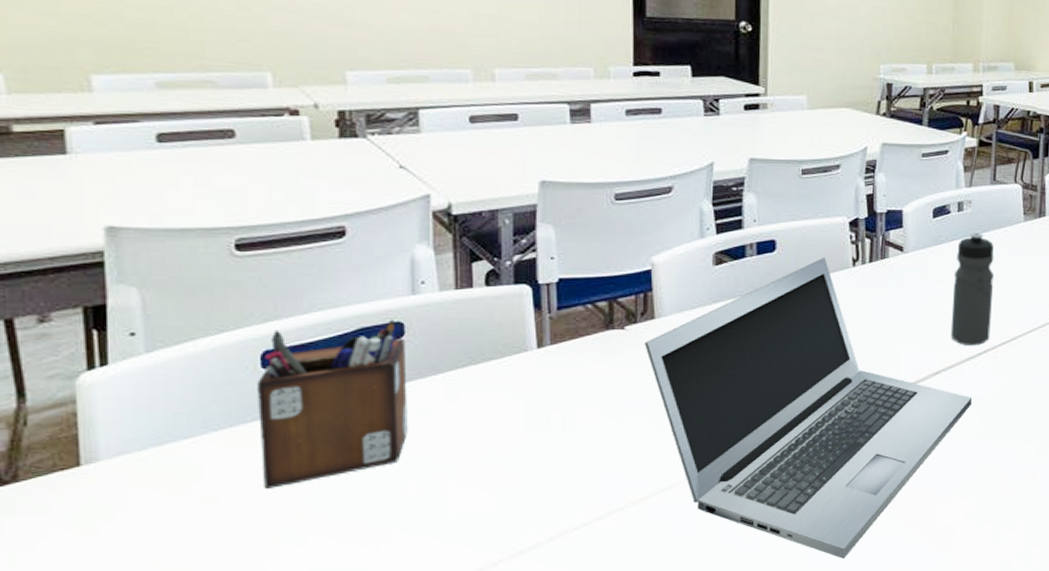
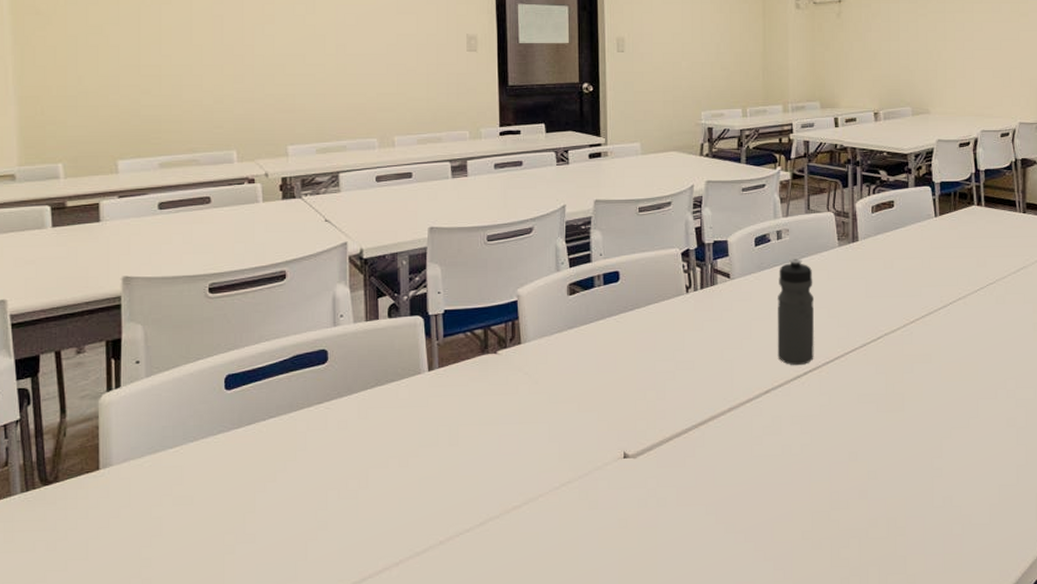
desk organizer: present [257,319,408,489] -> none [222,347,330,492]
laptop: present [644,257,973,560] -> none [513,285,802,572]

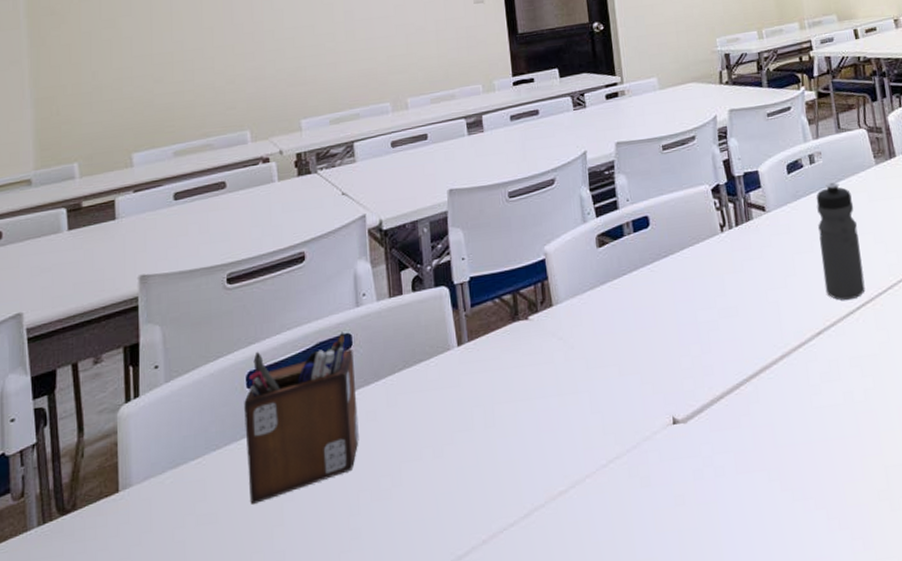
desk organizer: none [222,347,330,492] -> present [244,331,359,504]

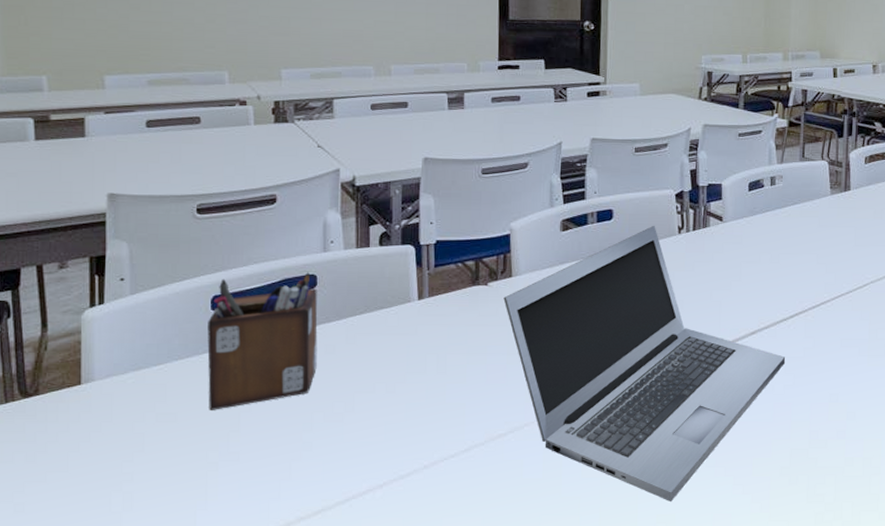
laptop: none [546,226,861,551] -> present [503,225,786,503]
water bottle: present [816,182,865,301] -> none [765,204,804,309]

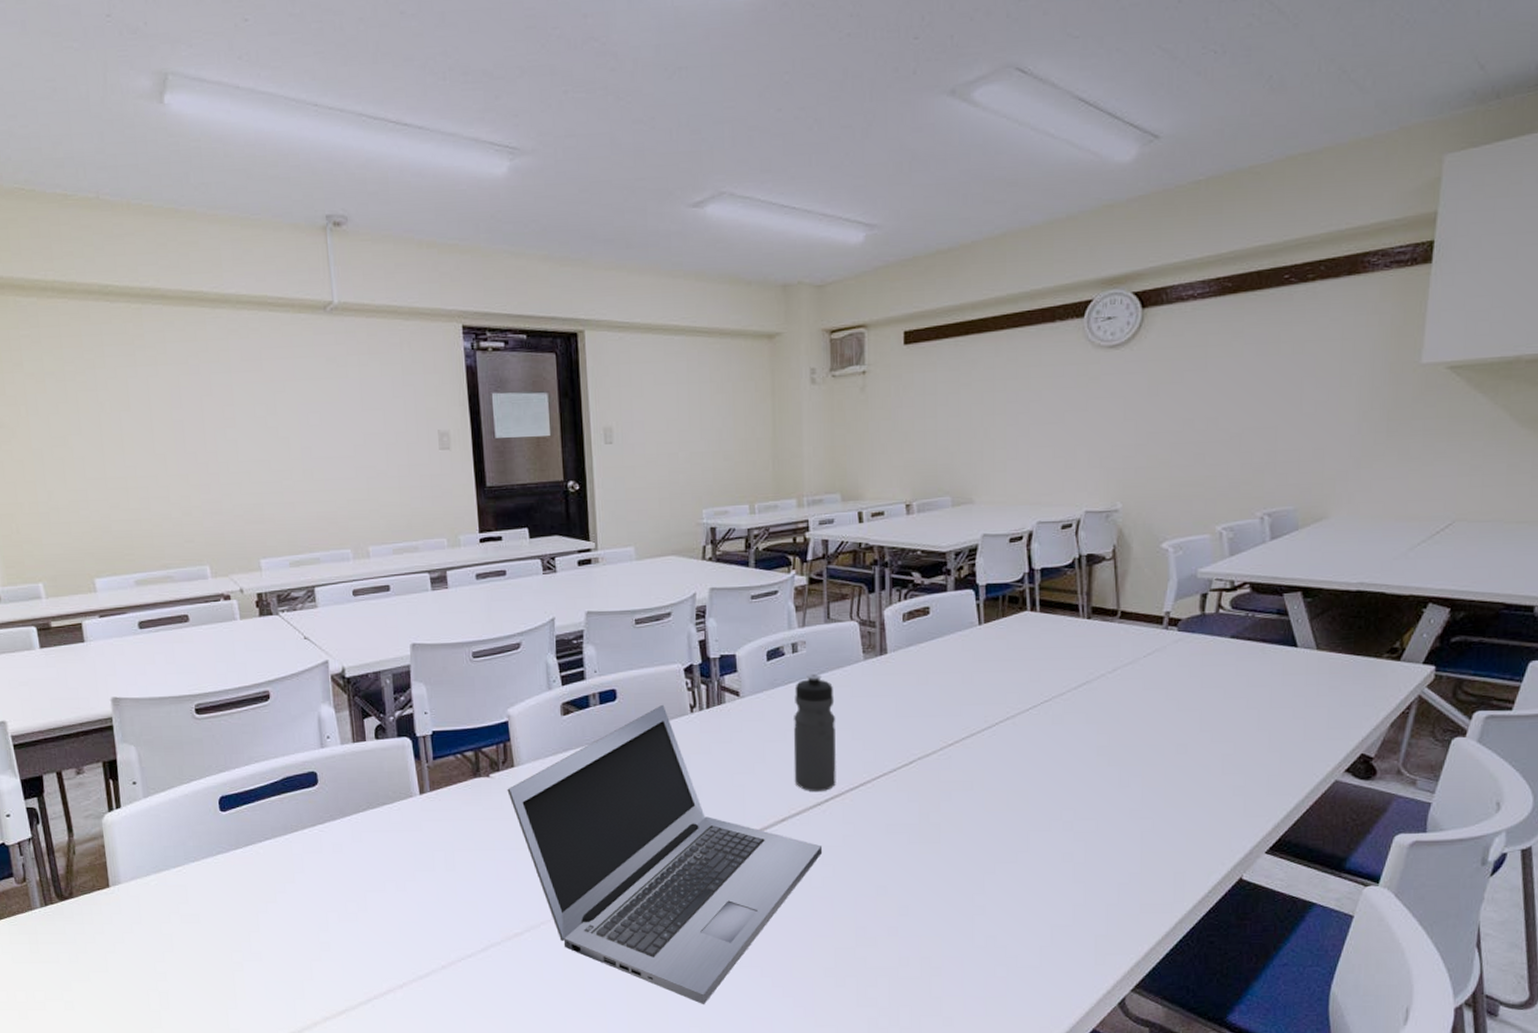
desk organizer: present [207,272,318,410] -> none [218,769,327,911]
water bottle: none [765,204,804,309] -> present [793,673,836,792]

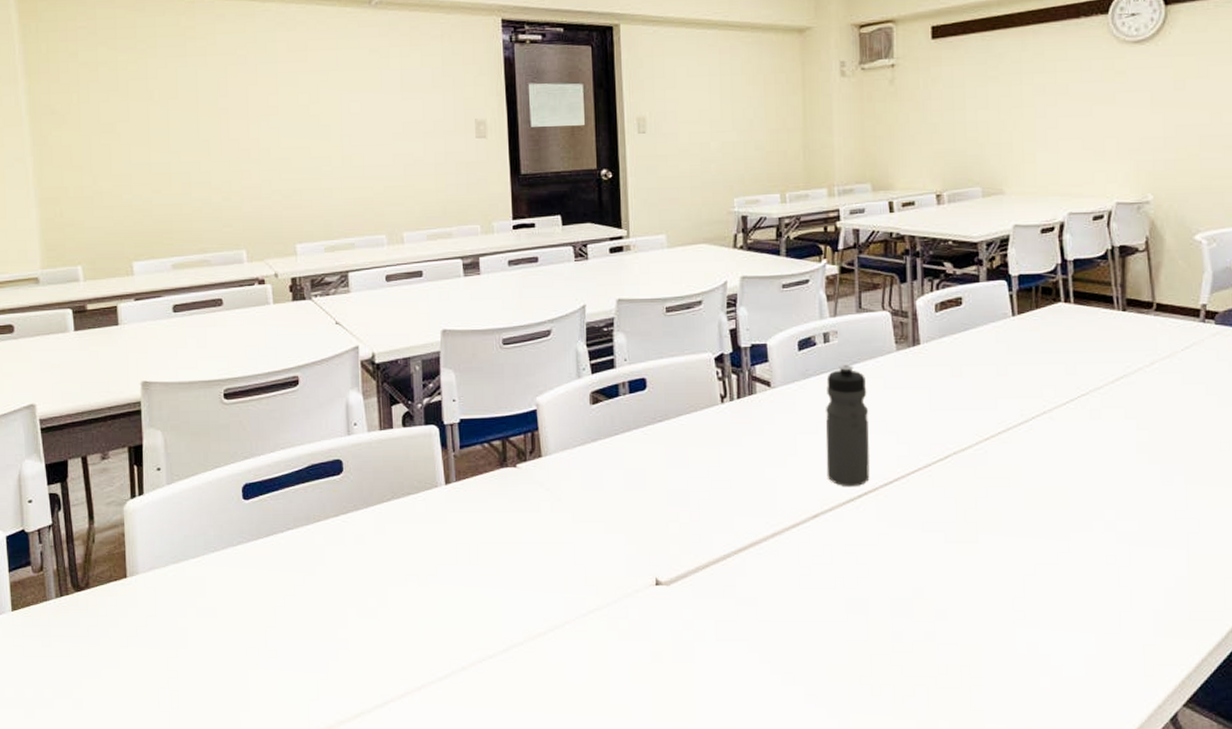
laptop: present [507,704,823,1005] -> none [534,394,857,714]

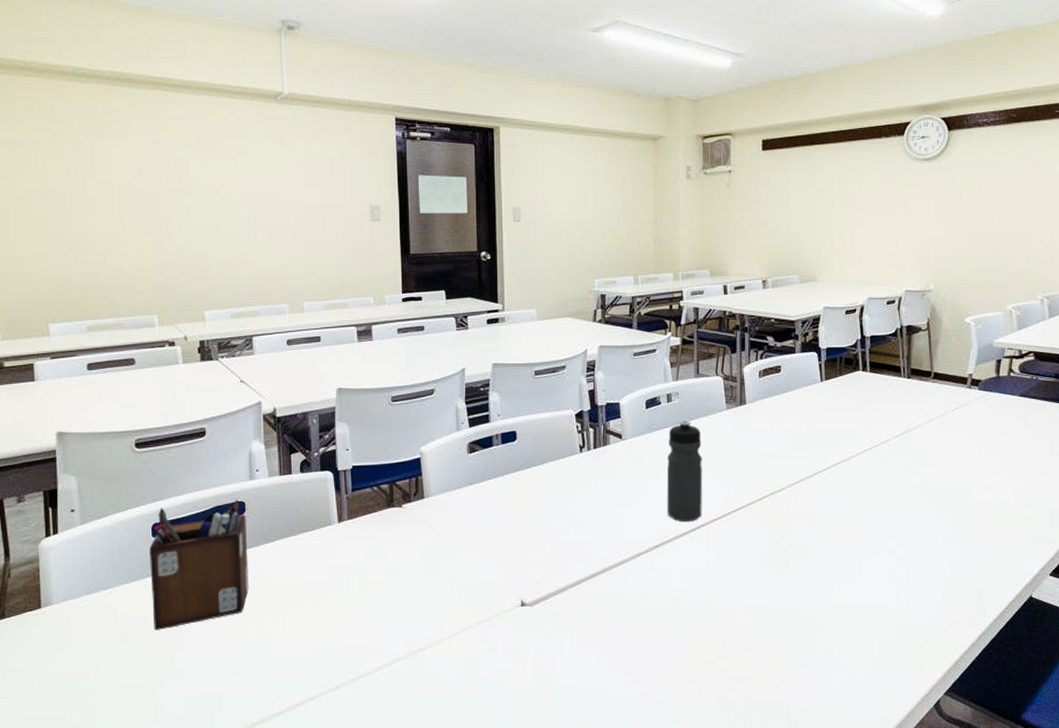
desk organizer: none [240,457,348,605] -> present [149,499,249,630]

